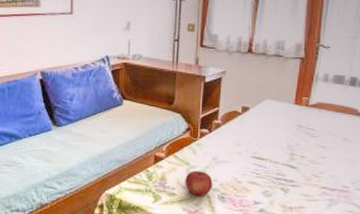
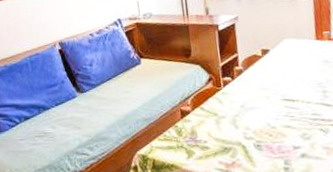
fruit: present [185,171,213,196] -> none [215,120,246,147]

